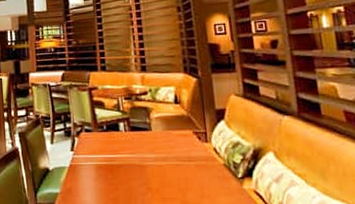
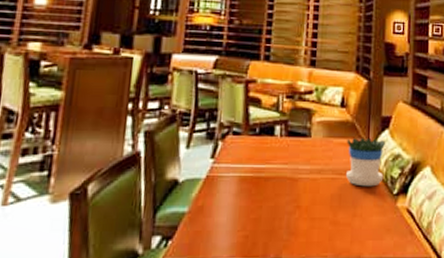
flowerpot: none [185,128,226,171] -> present [345,137,386,187]

